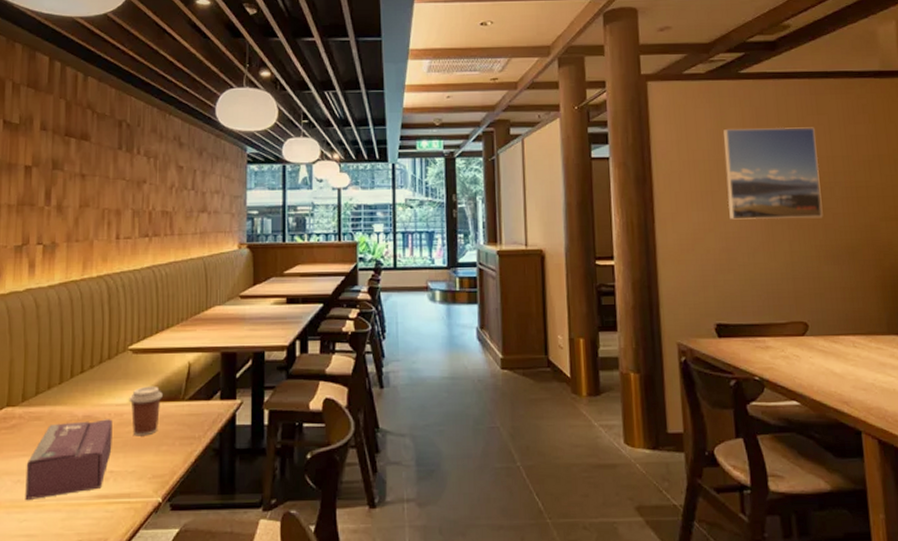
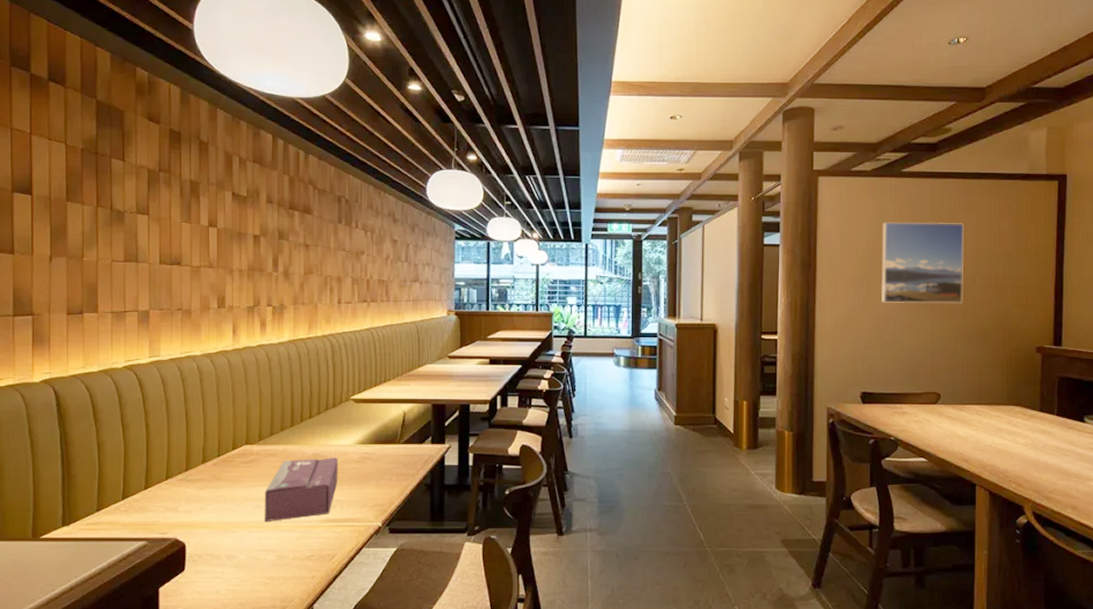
coffee cup: present [129,386,163,436] -> none [352,430,381,472]

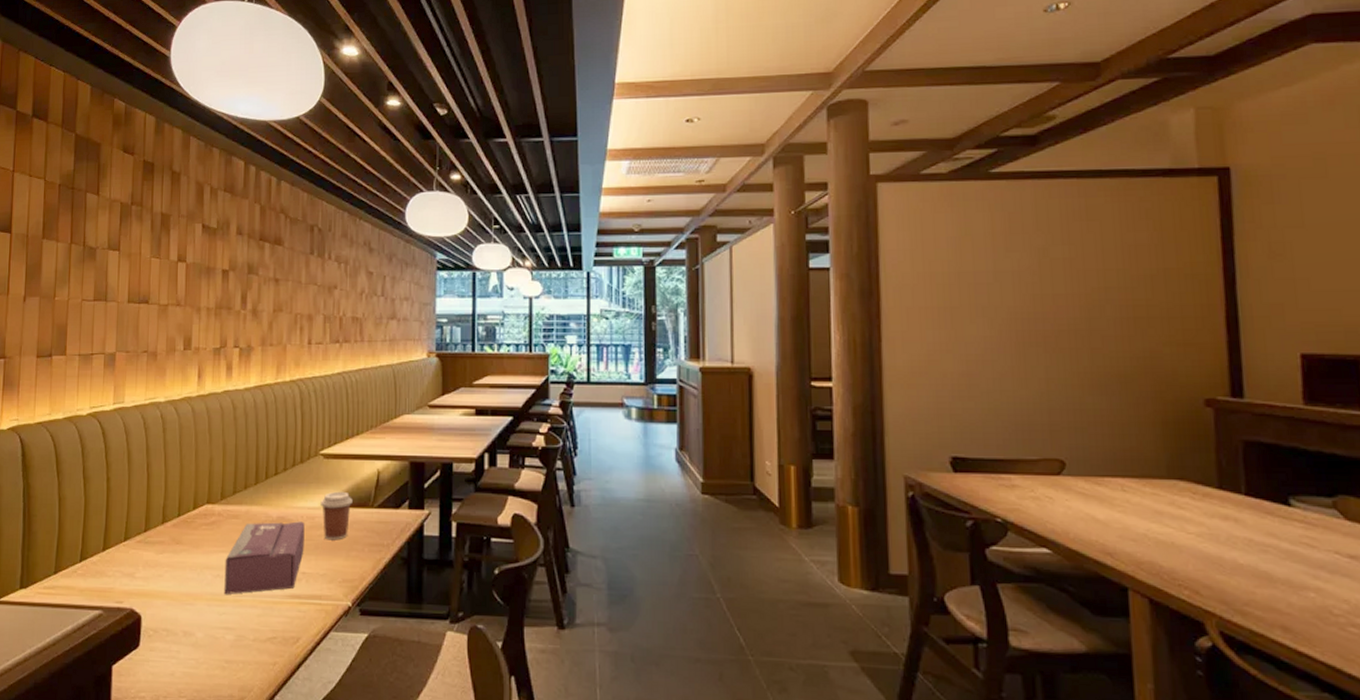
coffee cup: none [352,430,381,472] -> present [320,491,353,541]
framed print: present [880,221,965,304] -> none [967,234,1089,342]

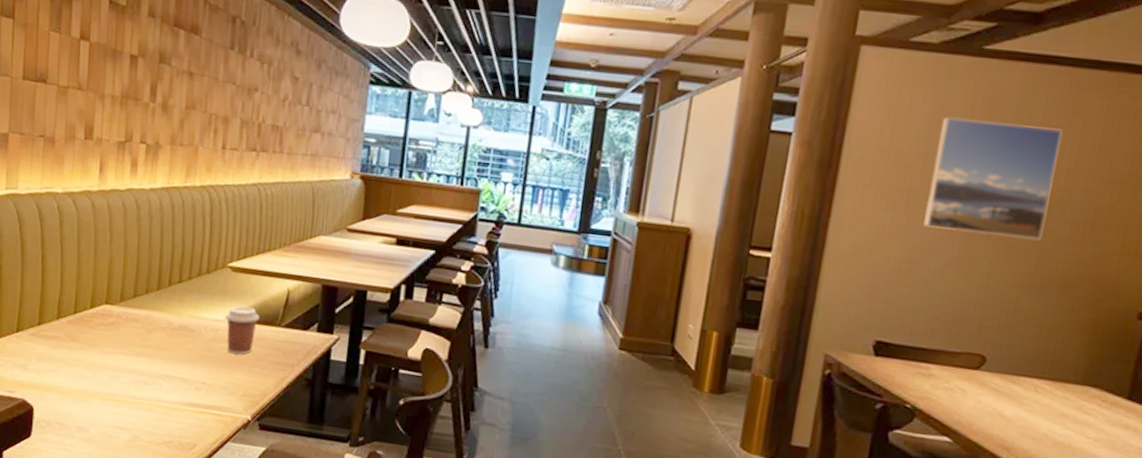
tissue box: present [224,521,305,595] -> none [120,328,208,398]
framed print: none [967,234,1089,342] -> present [923,116,1063,241]

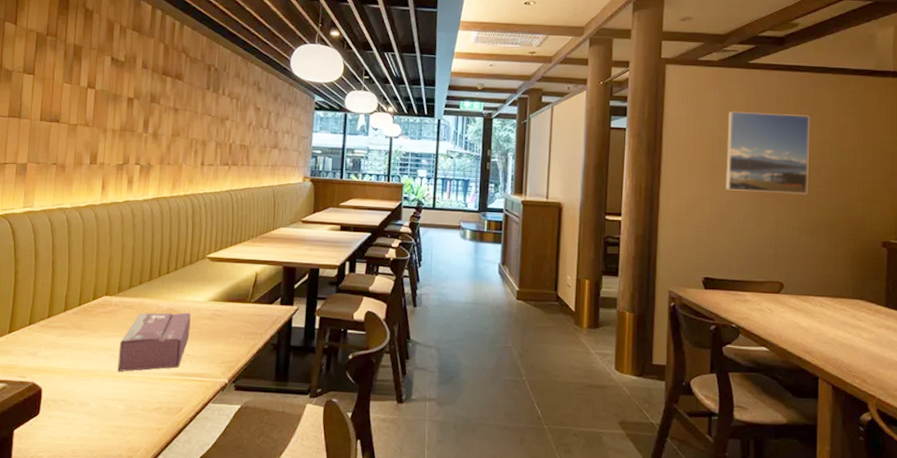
tissue box: none [120,328,208,398] -> present [117,312,191,372]
coffee cup: present [225,306,259,355] -> none [205,288,233,329]

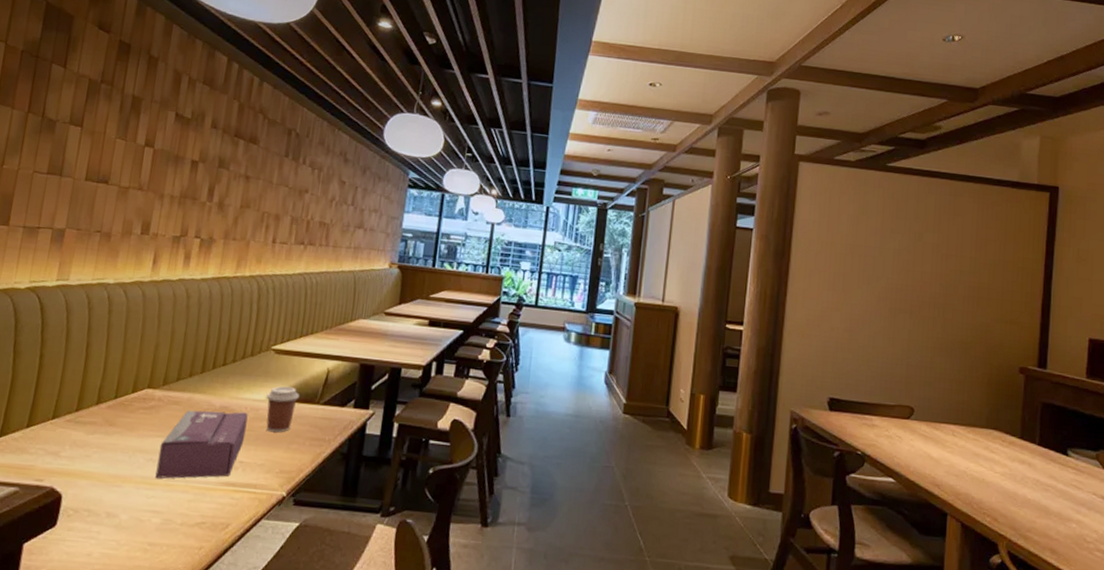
coffee cup: none [205,288,233,329] -> present [266,386,299,433]
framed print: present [725,111,810,195] -> none [857,216,949,312]

